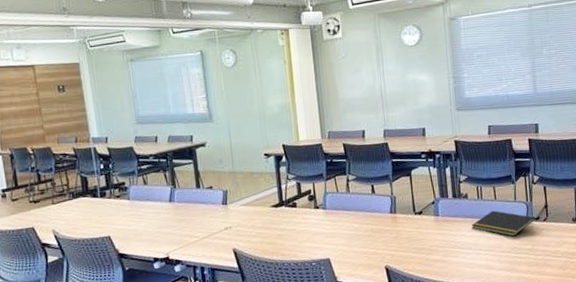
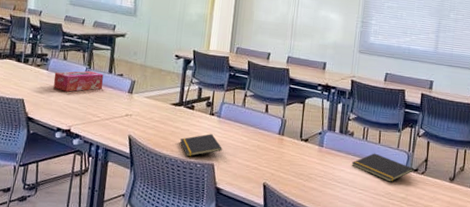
tissue box: none [137,190,193,218] -> present [53,71,104,92]
notepad: none [288,228,335,258] -> present [179,134,222,157]

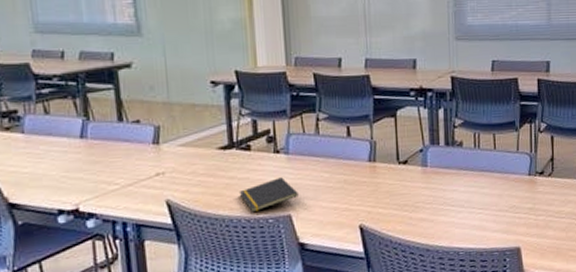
tissue box: present [53,71,104,92] -> none [35,123,113,158]
notepad: present [351,153,414,182] -> none [465,162,539,193]

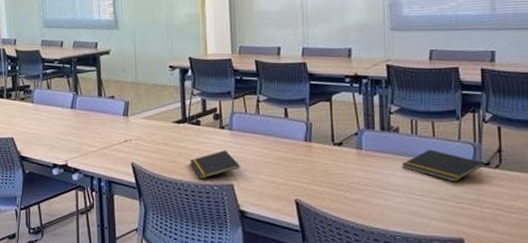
notepad: none [465,162,539,193] -> present [401,149,485,182]

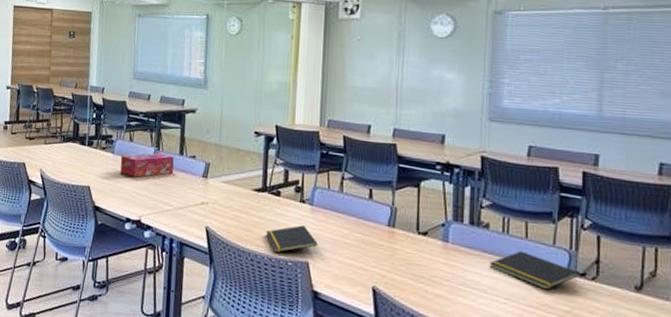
tissue box: none [40,97,94,123] -> present [120,153,174,177]

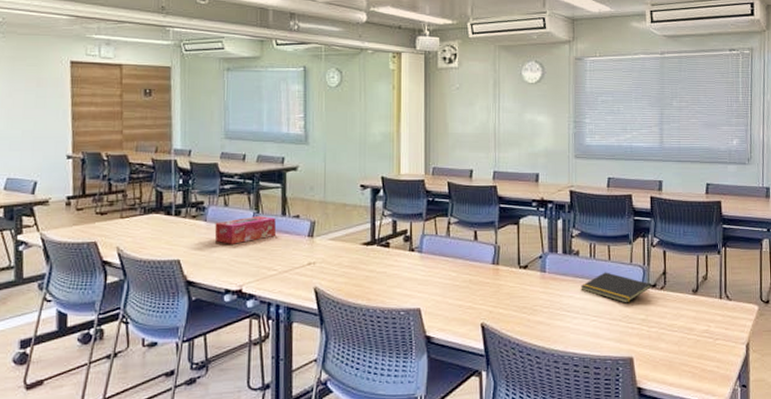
notepad: present [265,225,318,253] -> none [376,274,428,304]

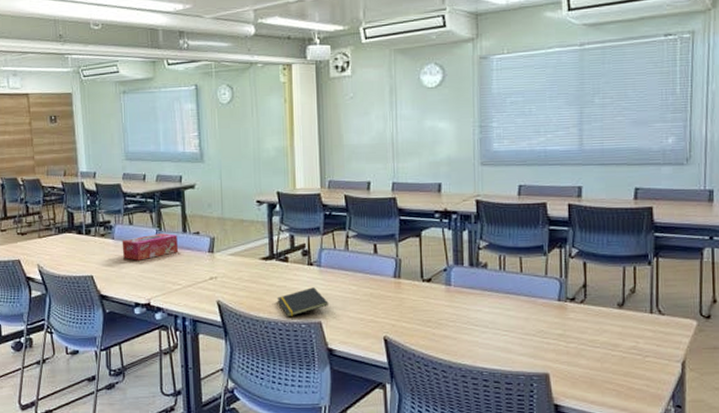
notepad: none [376,274,428,304] -> present [277,287,328,317]
notepad: present [580,272,652,303] -> none [489,285,570,318]

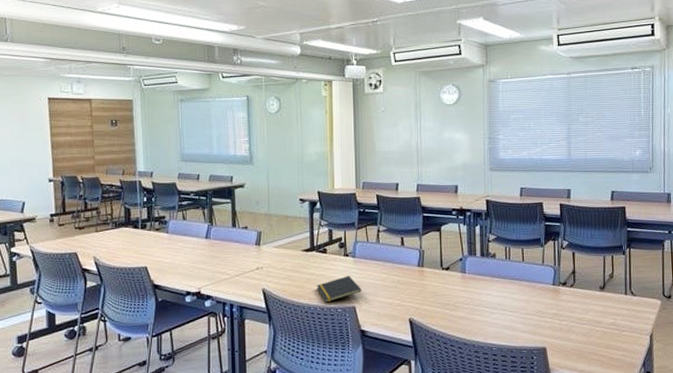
tissue box: present [122,233,178,261] -> none [175,228,227,253]

